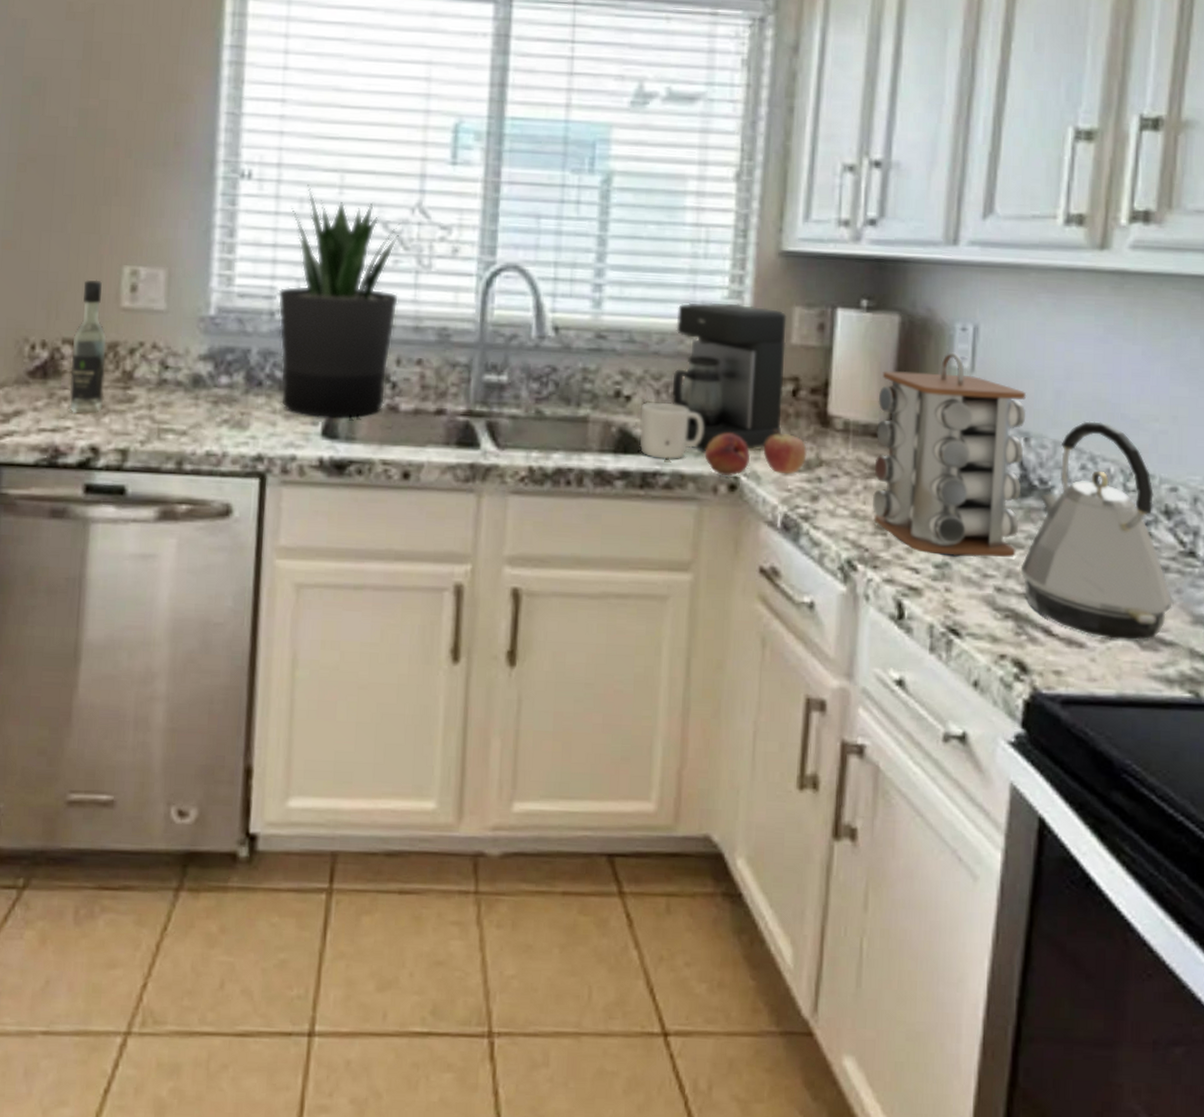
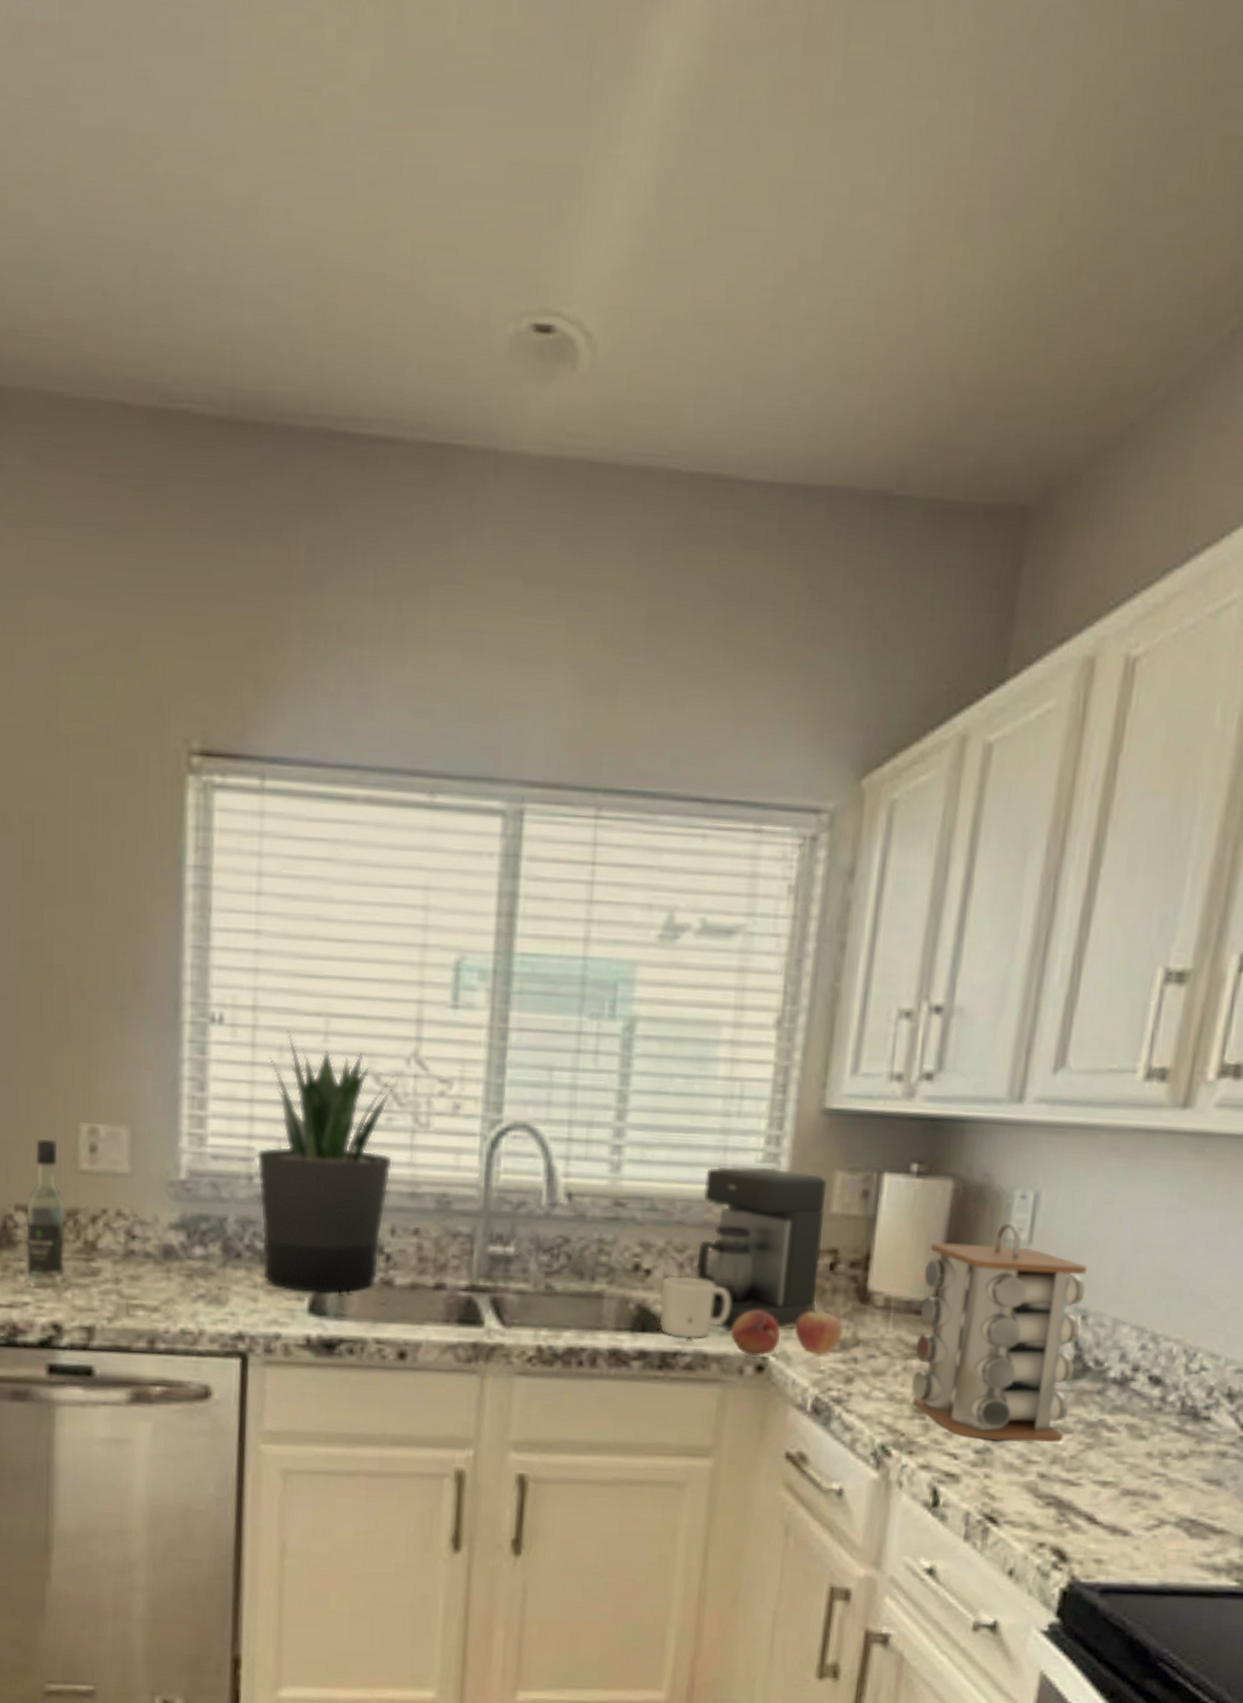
kettle: present [1020,421,1172,639] -> none [1066,1297,1226,1527]

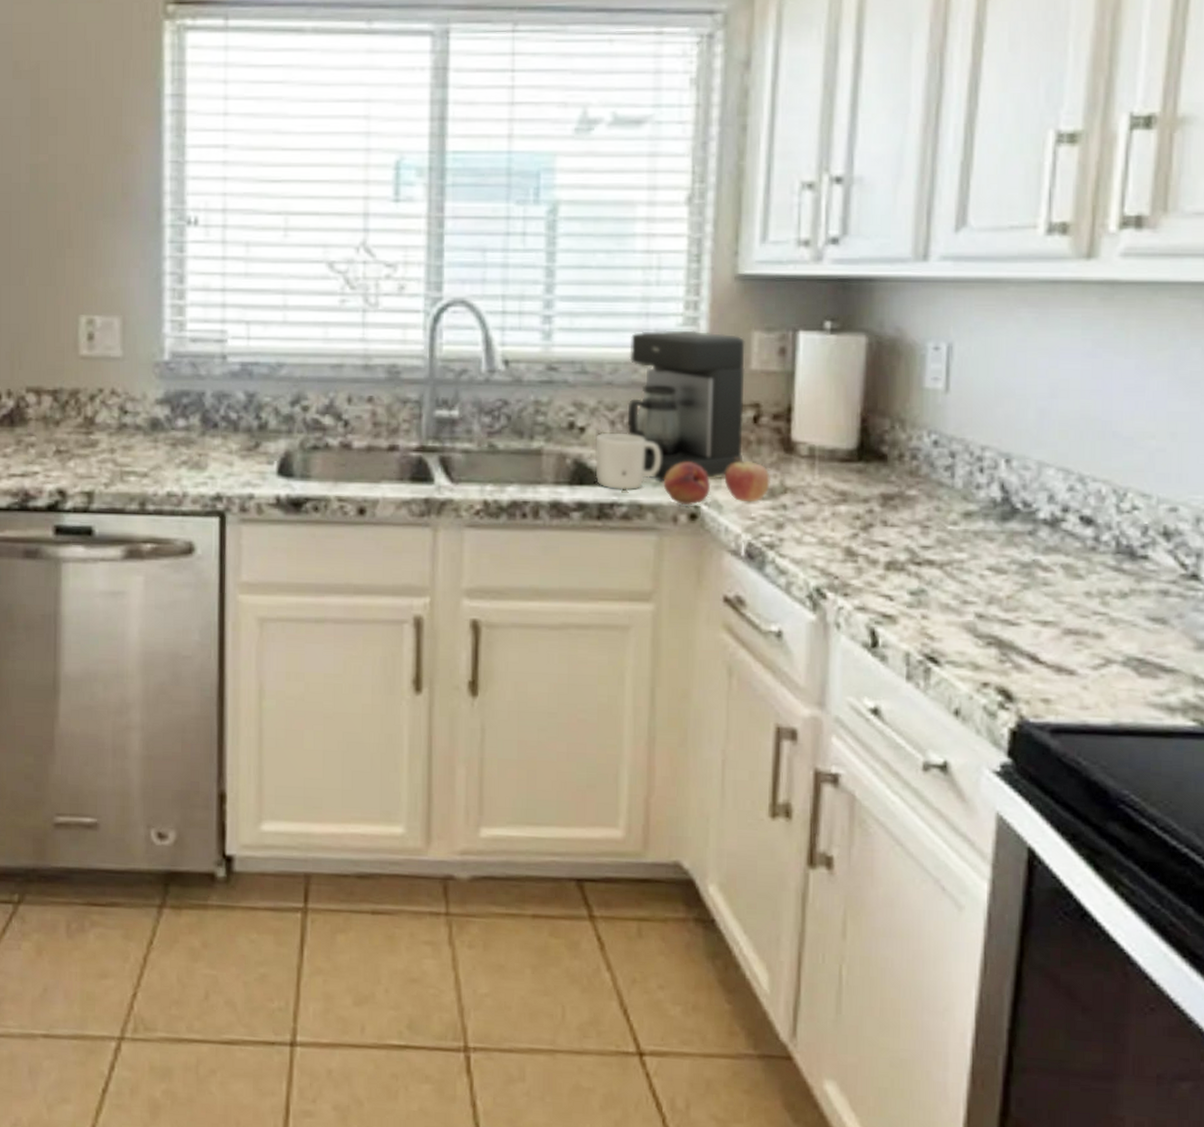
bottle: present [26,1139,65,1288] -> none [35,330,68,459]
planter: present [256,1031,395,1294] -> none [229,229,348,458]
spice rack: present [911,1222,1088,1443] -> none [841,372,1007,584]

